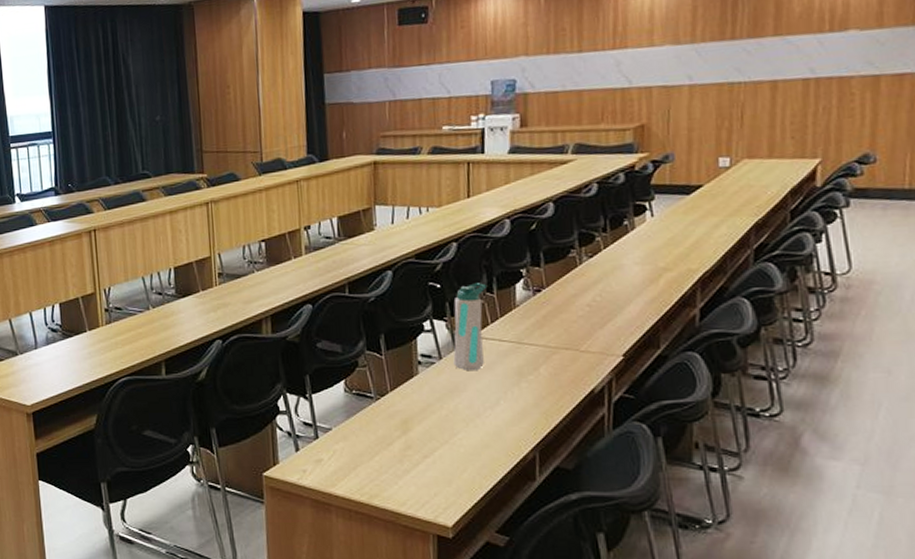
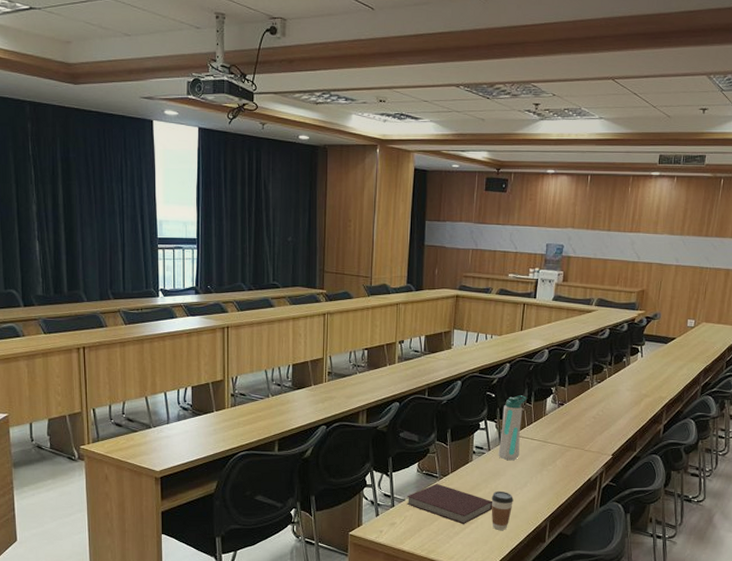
notebook: none [333,405,453,459] -> present [406,483,492,524]
coffee cup: none [450,412,483,465] -> present [491,491,513,530]

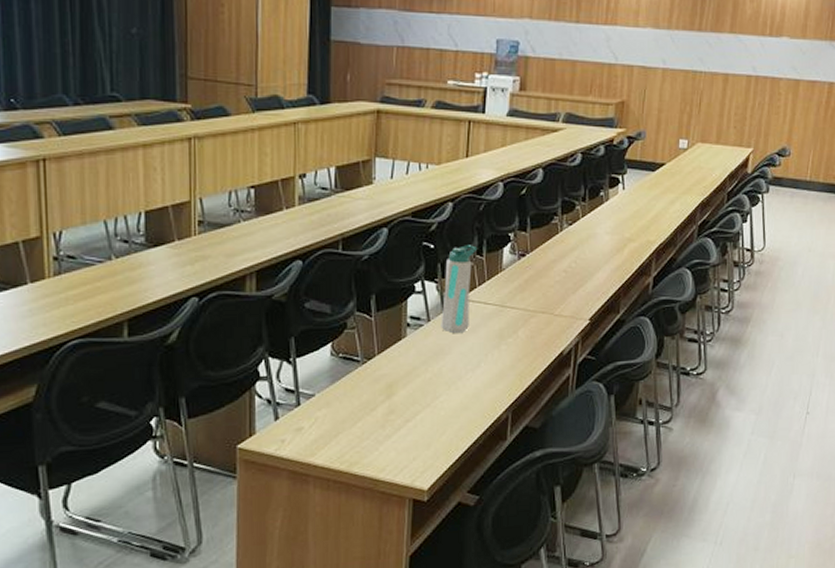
notebook: present [406,483,492,524] -> none [317,369,435,423]
coffee cup: present [491,491,513,530] -> none [433,375,463,428]

